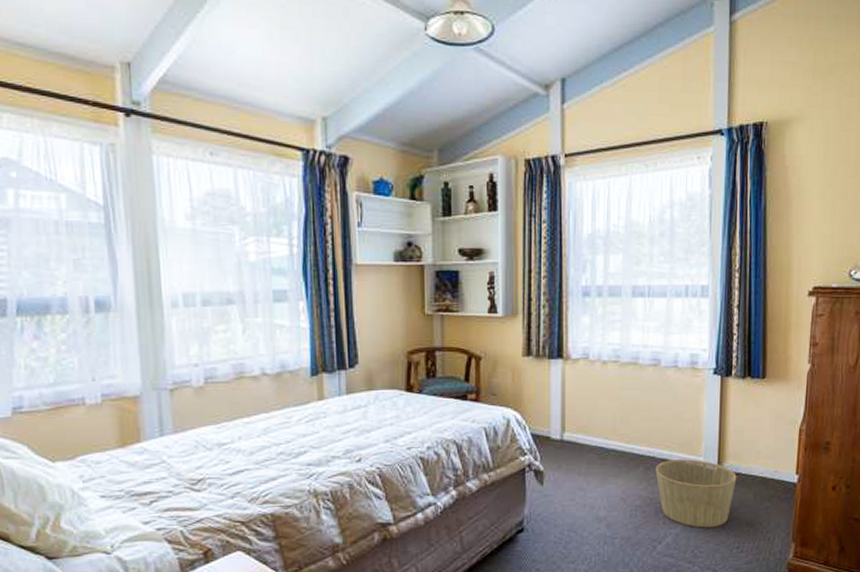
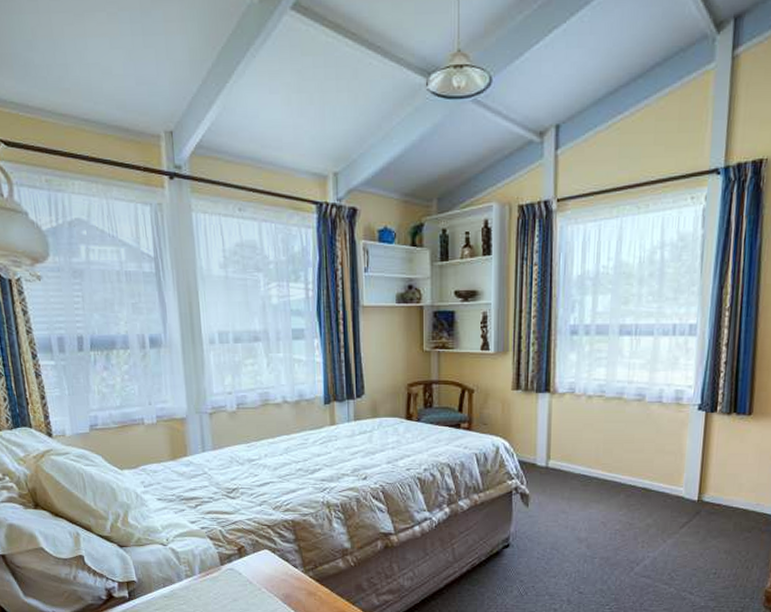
basket: present [655,459,737,528] -> none [636,489,718,554]

